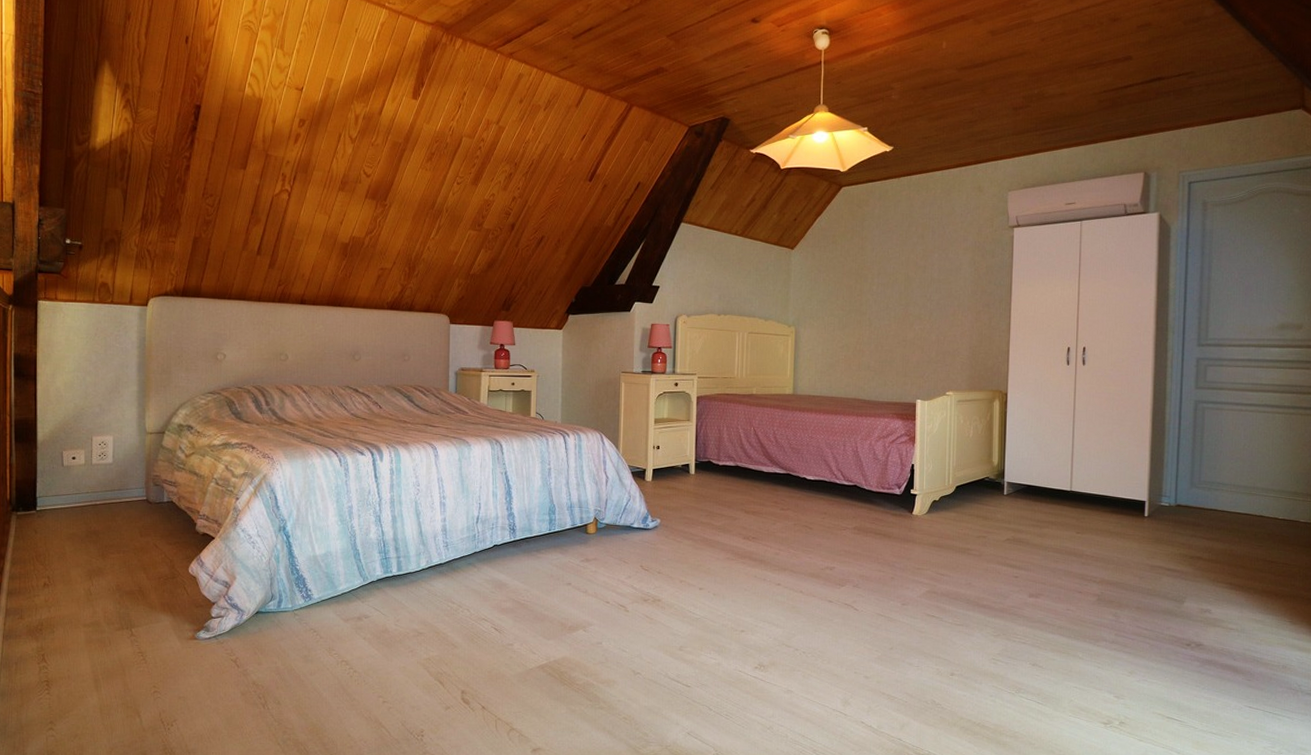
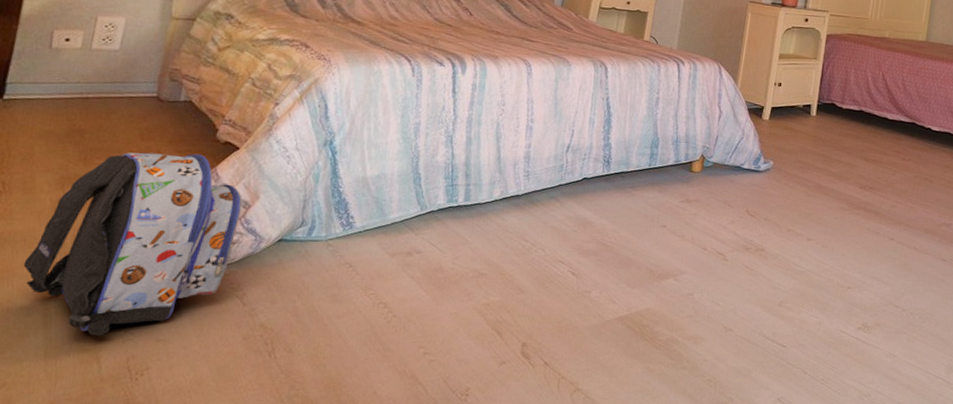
backpack: none [73,545,224,695] -> present [23,152,243,336]

